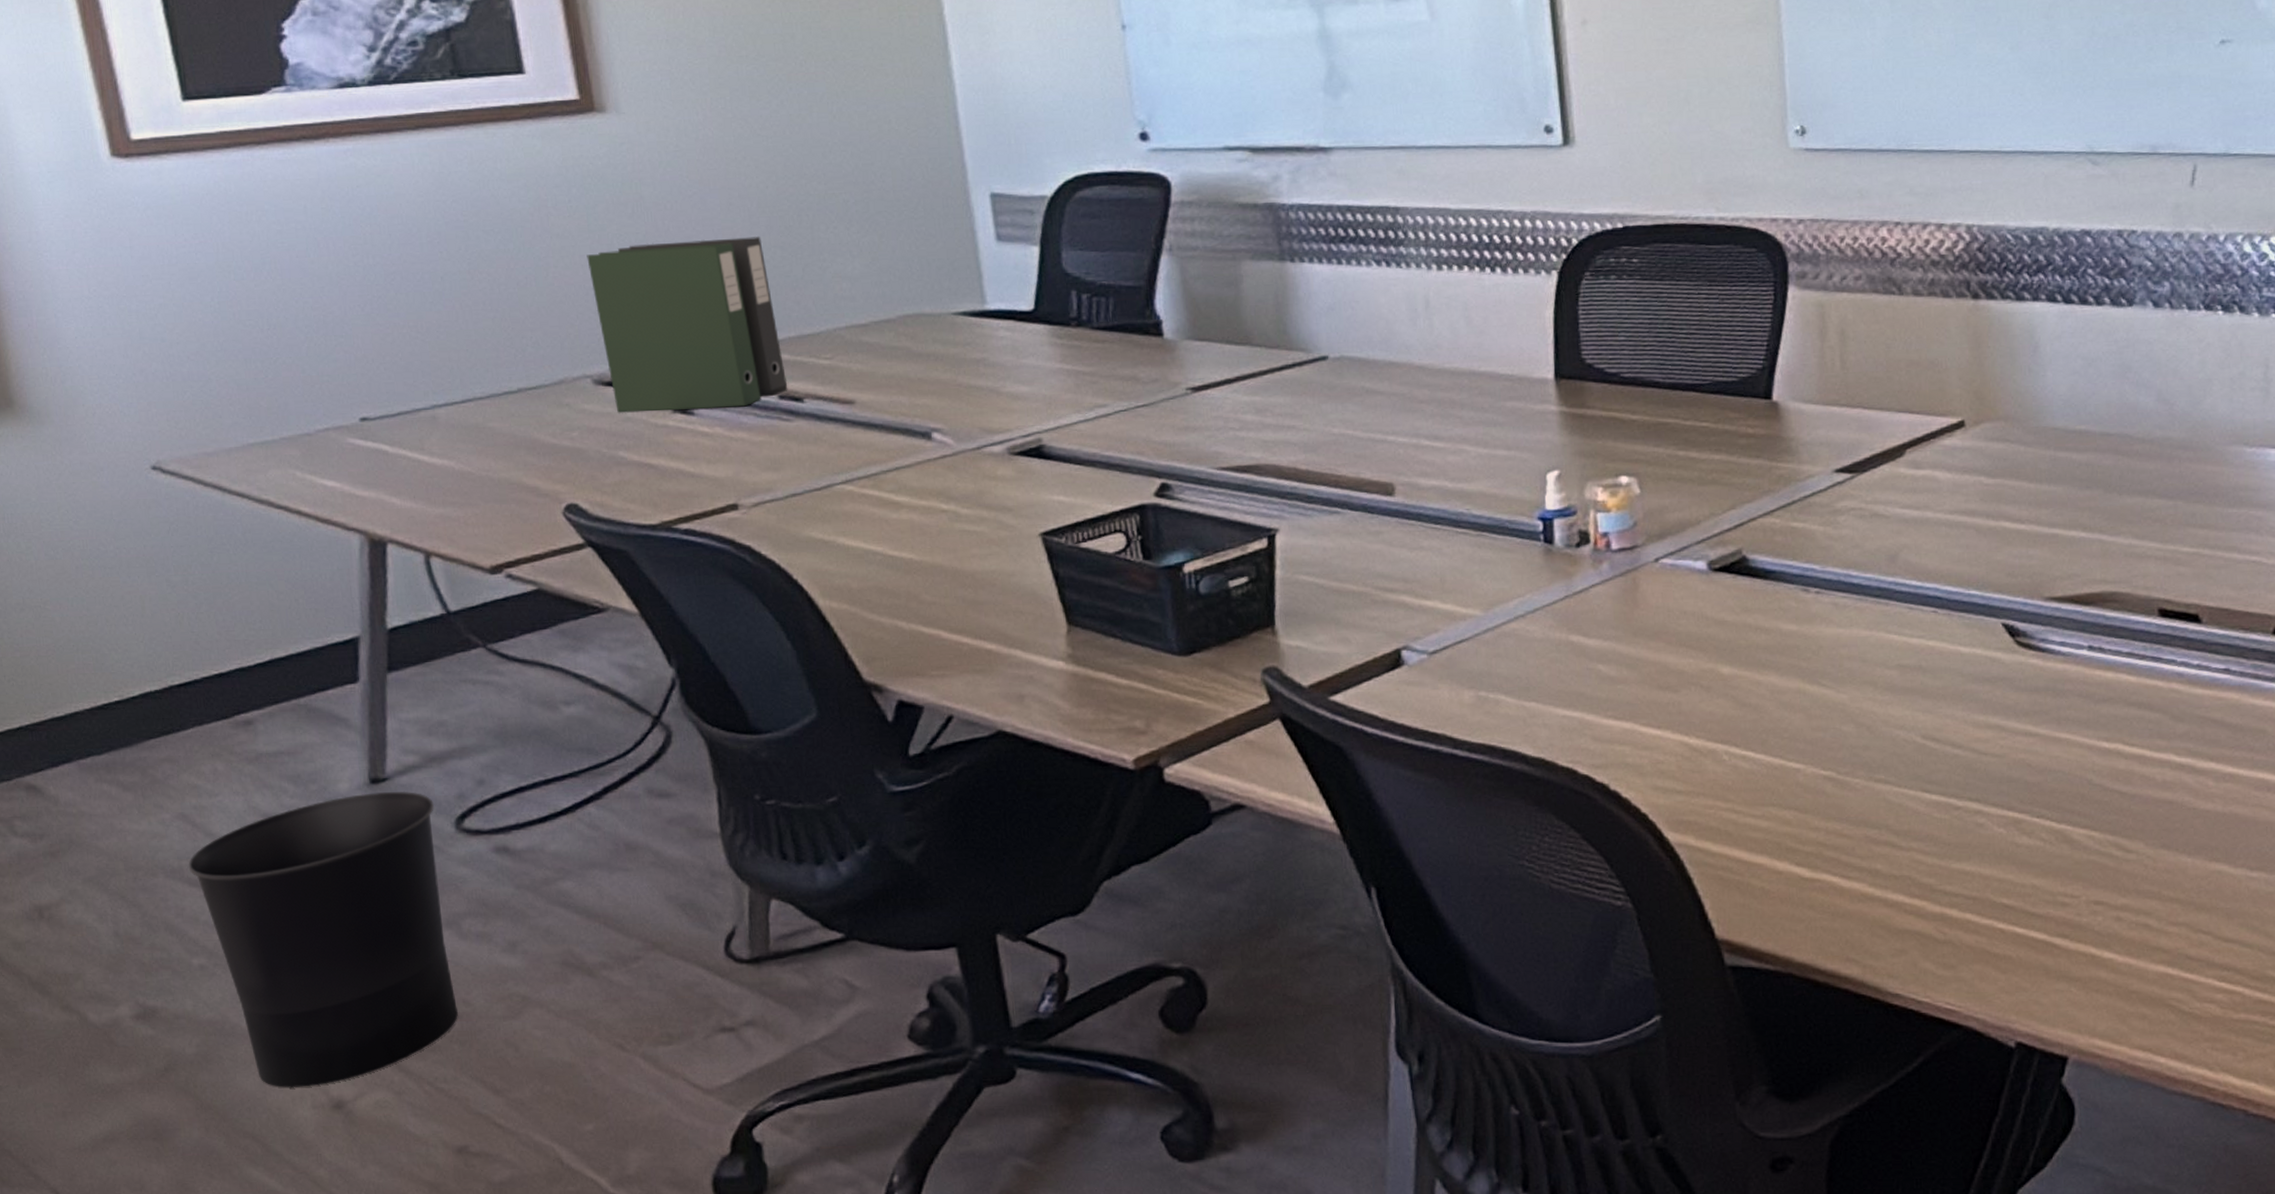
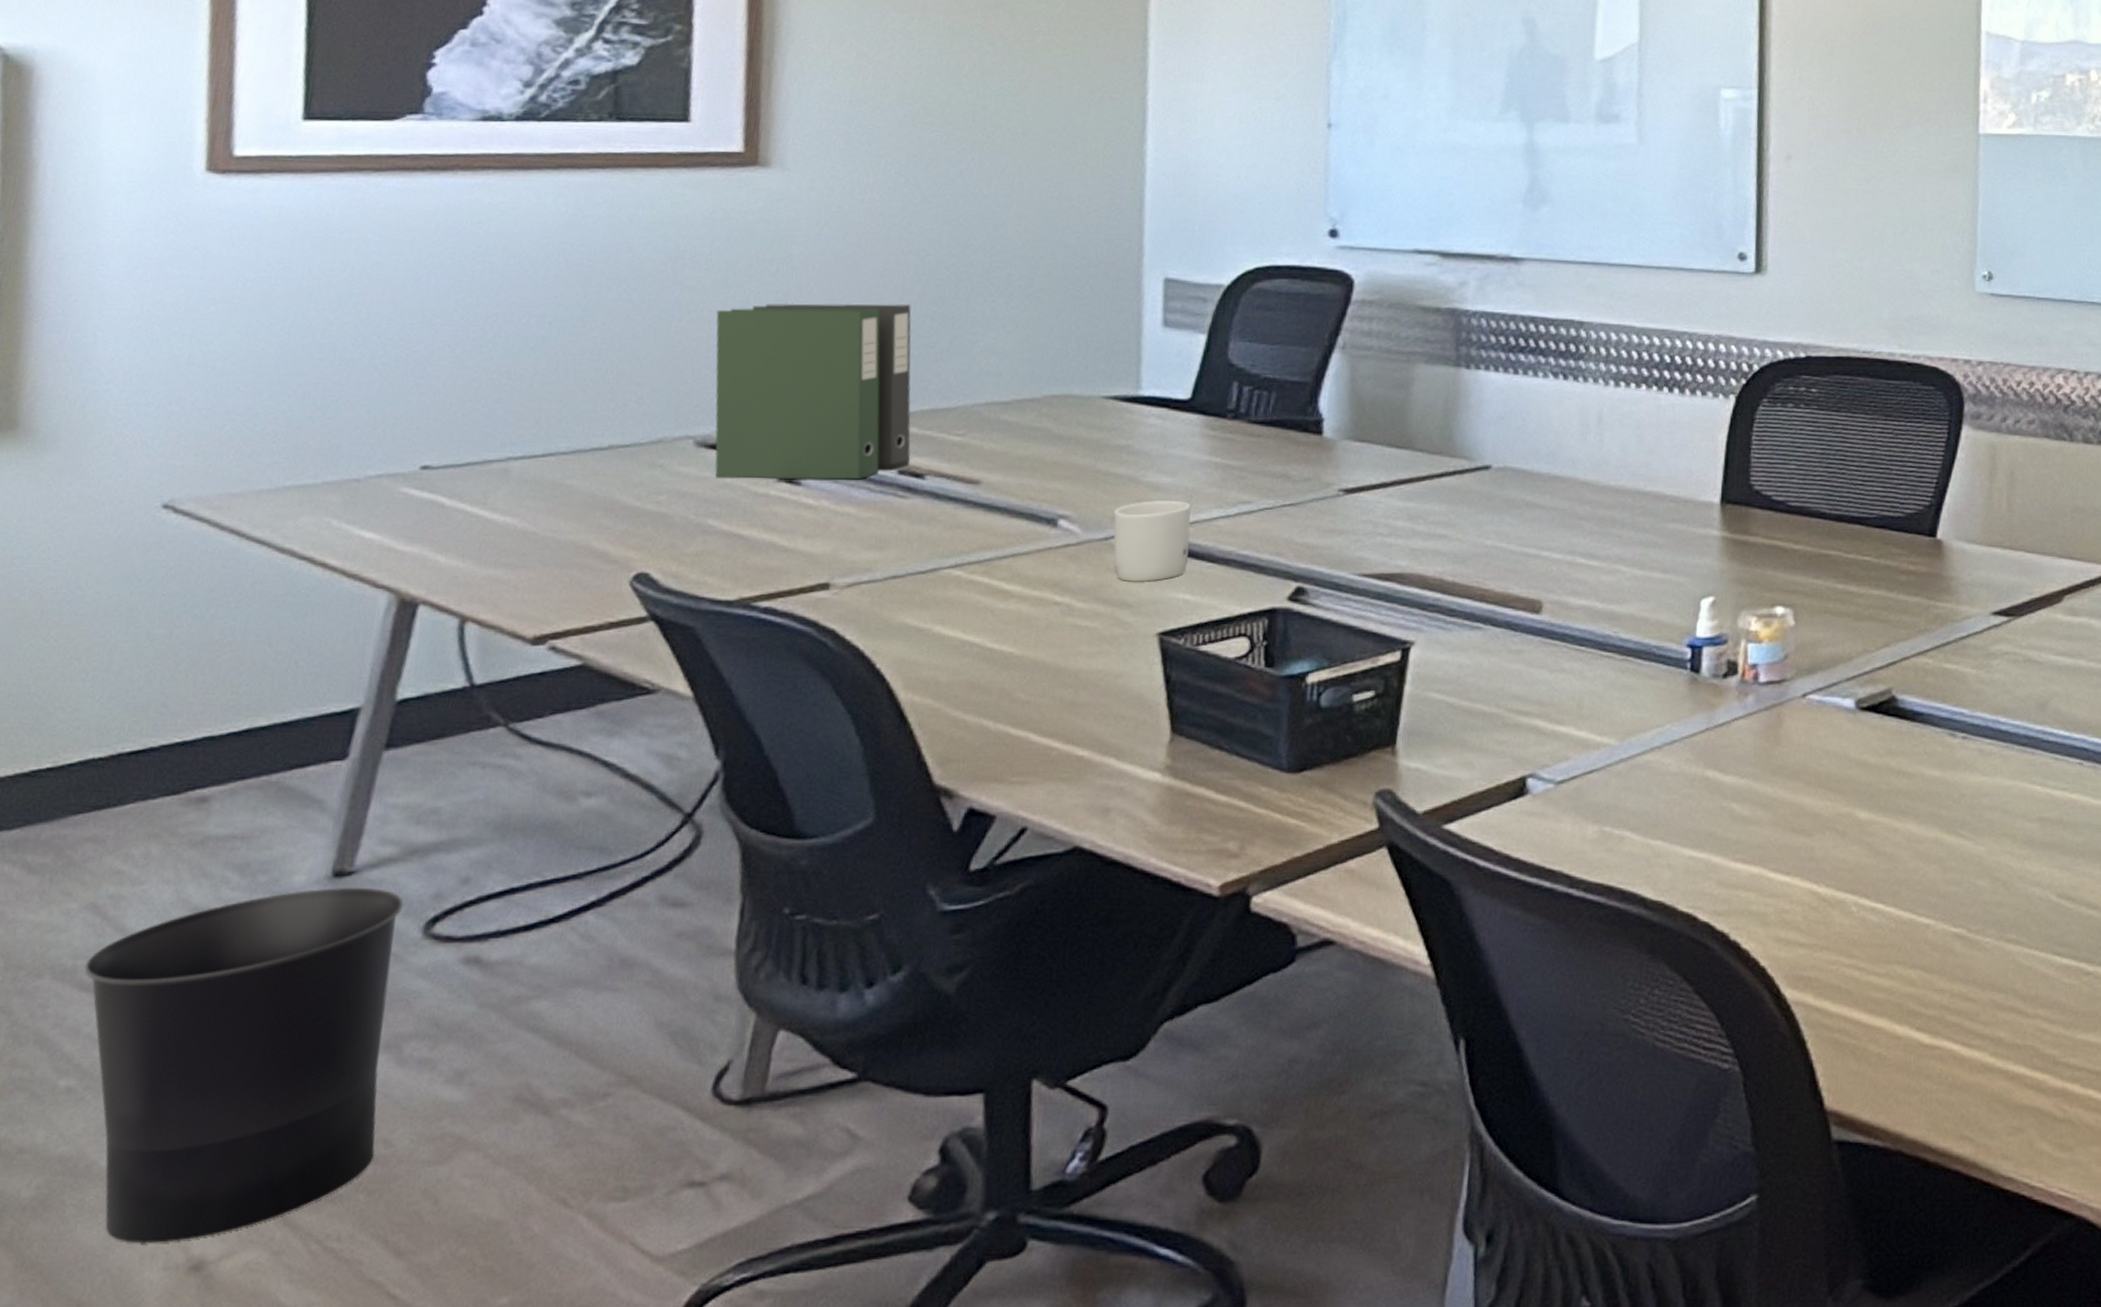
mug: none [980,408,1057,487] -> present [1112,500,1191,582]

